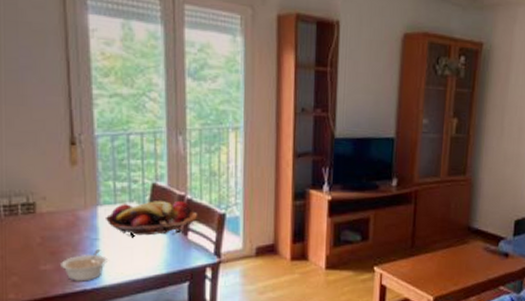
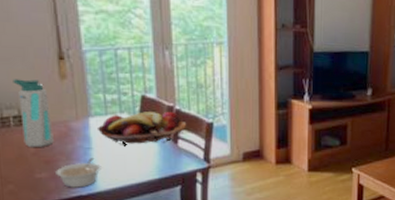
water bottle: none [23,165,61,238] -> present [12,79,54,148]

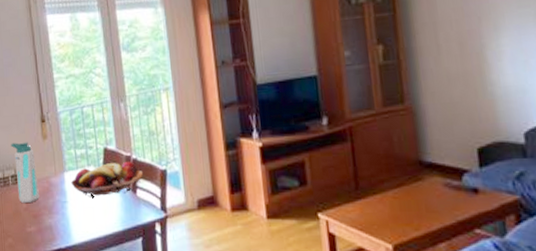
legume: present [56,158,101,188] -> none [41,211,75,241]

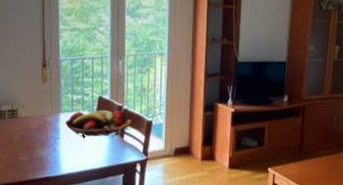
water bottle: present [11,142,39,204] -> none [10,81,34,136]

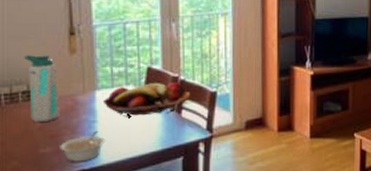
water bottle: none [10,81,34,136] -> present [24,55,60,123]
legume: none [33,146,65,170] -> present [60,131,105,162]

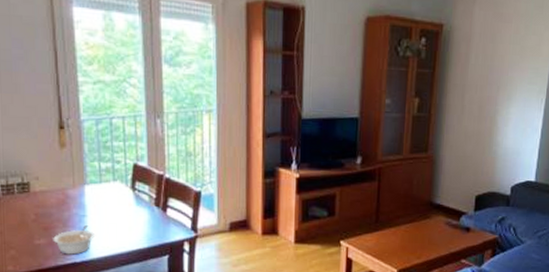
water bottle: present [24,55,60,123] -> none [18,148,52,215]
fruit basket: present [102,82,191,119] -> none [91,179,176,214]

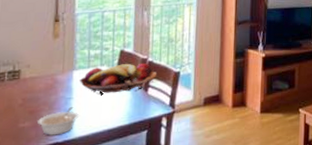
fruit basket: none [91,179,176,214] -> present [79,63,157,96]

